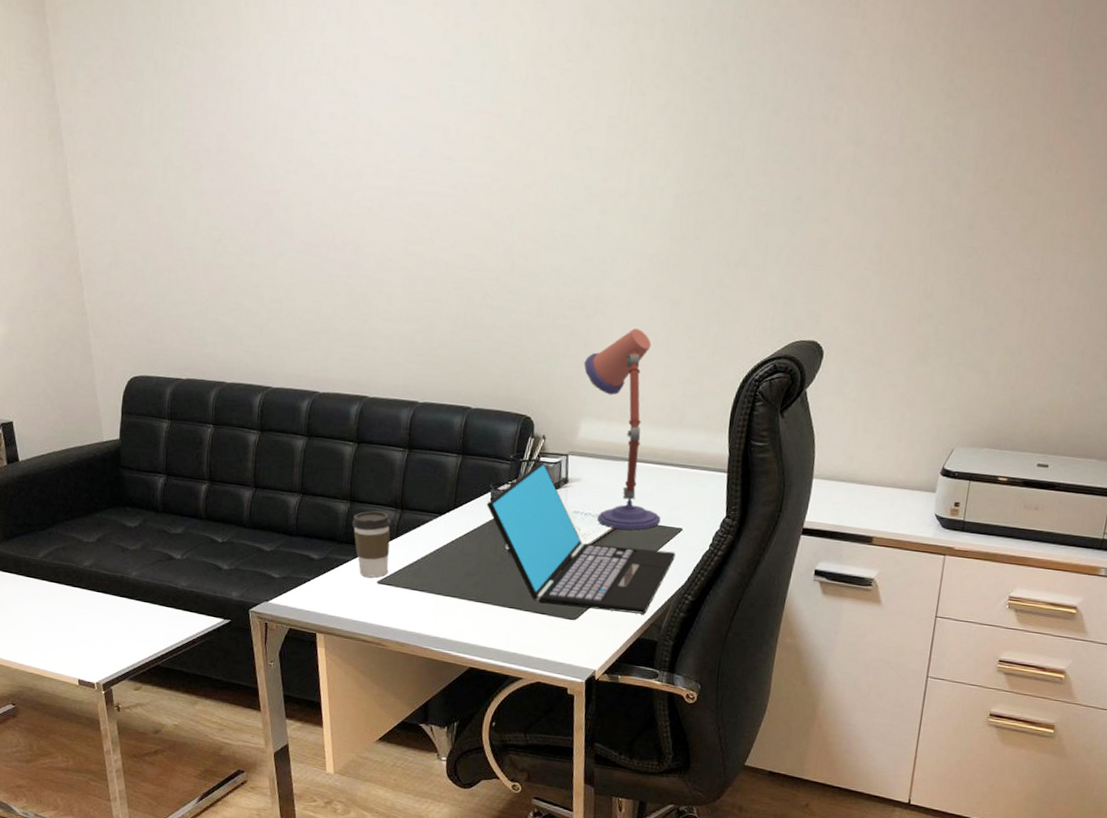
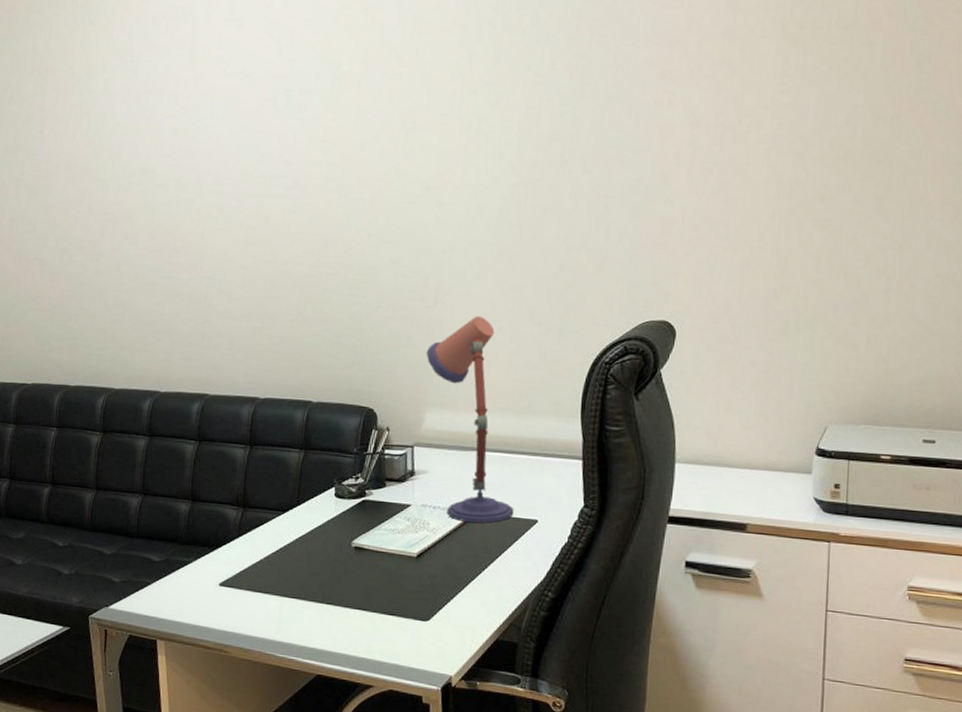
coffee cup: present [351,511,391,578] -> none [193,510,233,580]
laptop: present [486,461,676,614] -> none [330,454,532,614]

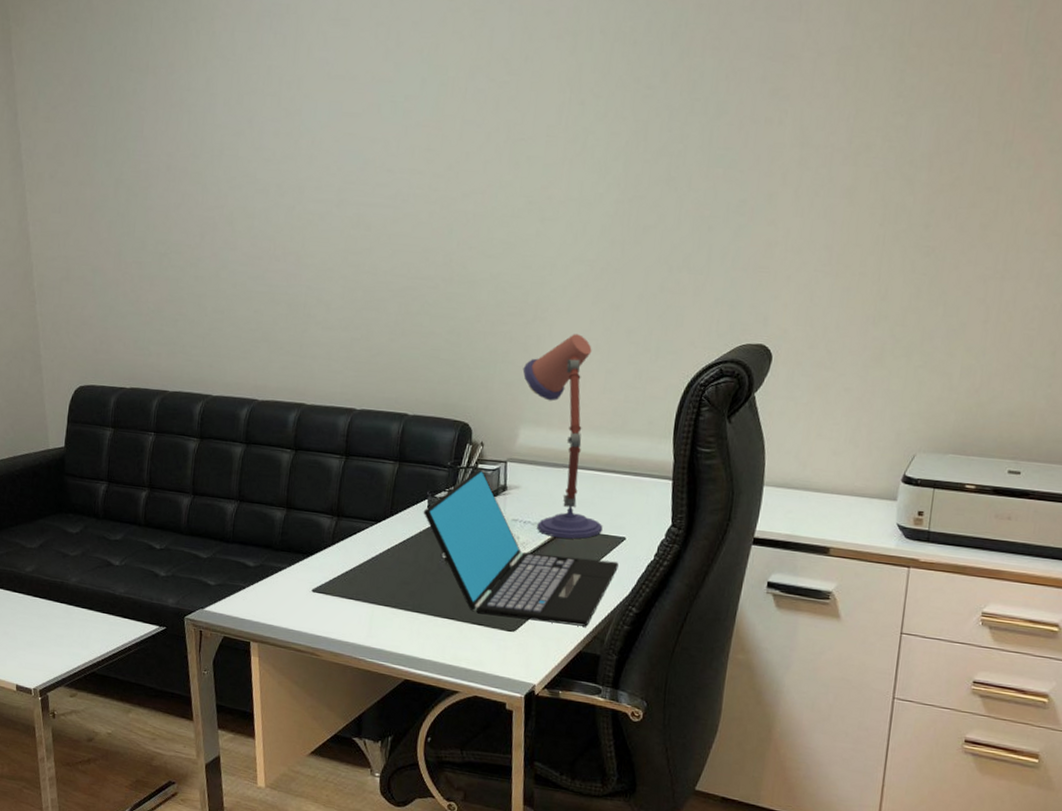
laptop: none [330,454,532,614] -> present [423,468,619,627]

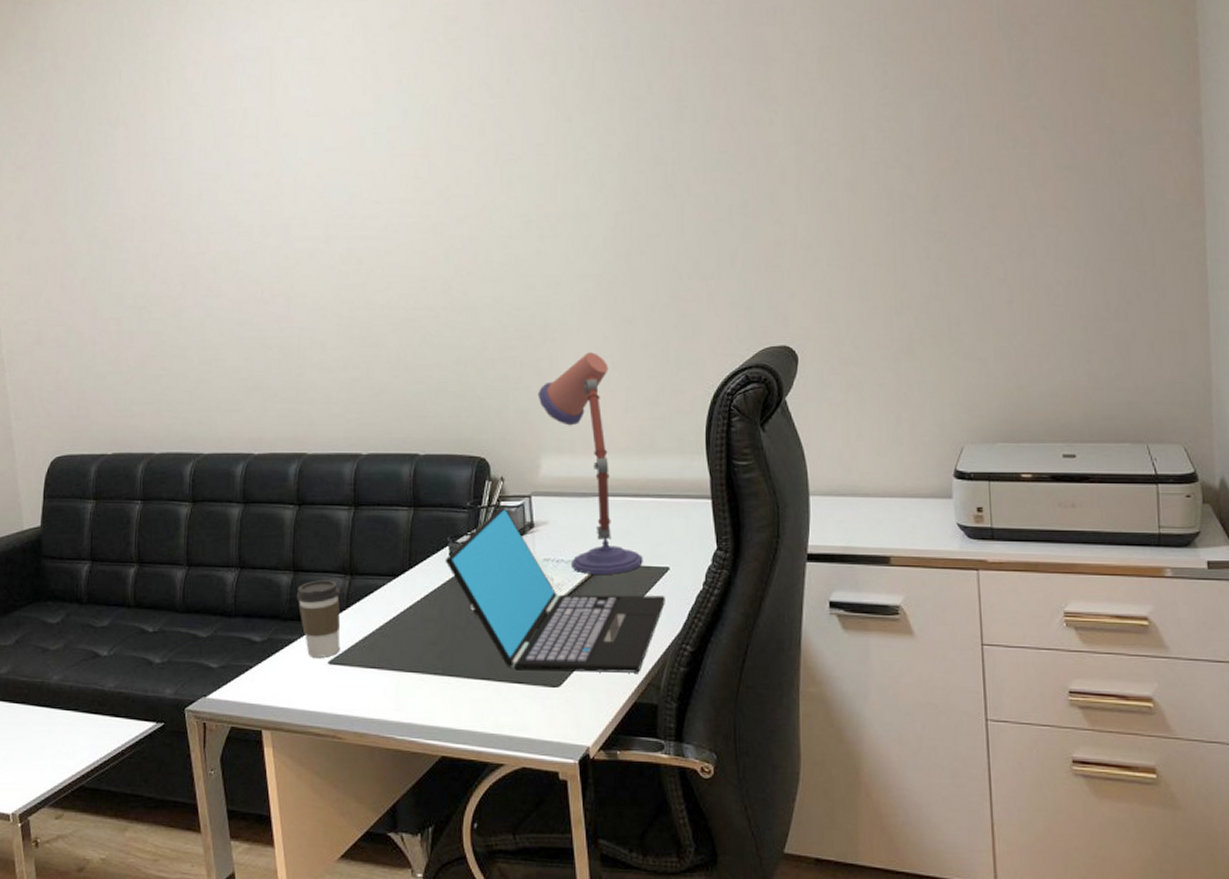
coffee cup: none [287,518,327,586] -> present [296,580,341,658]

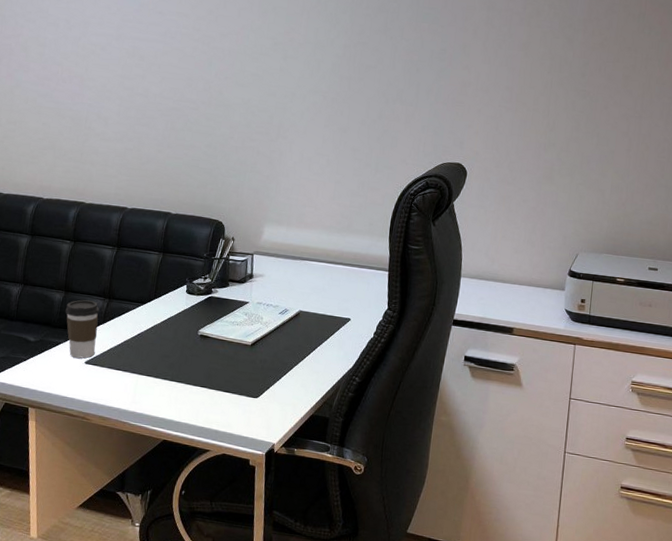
laptop: present [445,506,665,673] -> none [182,259,345,394]
desk lamp: present [537,352,643,574] -> none [267,150,332,320]

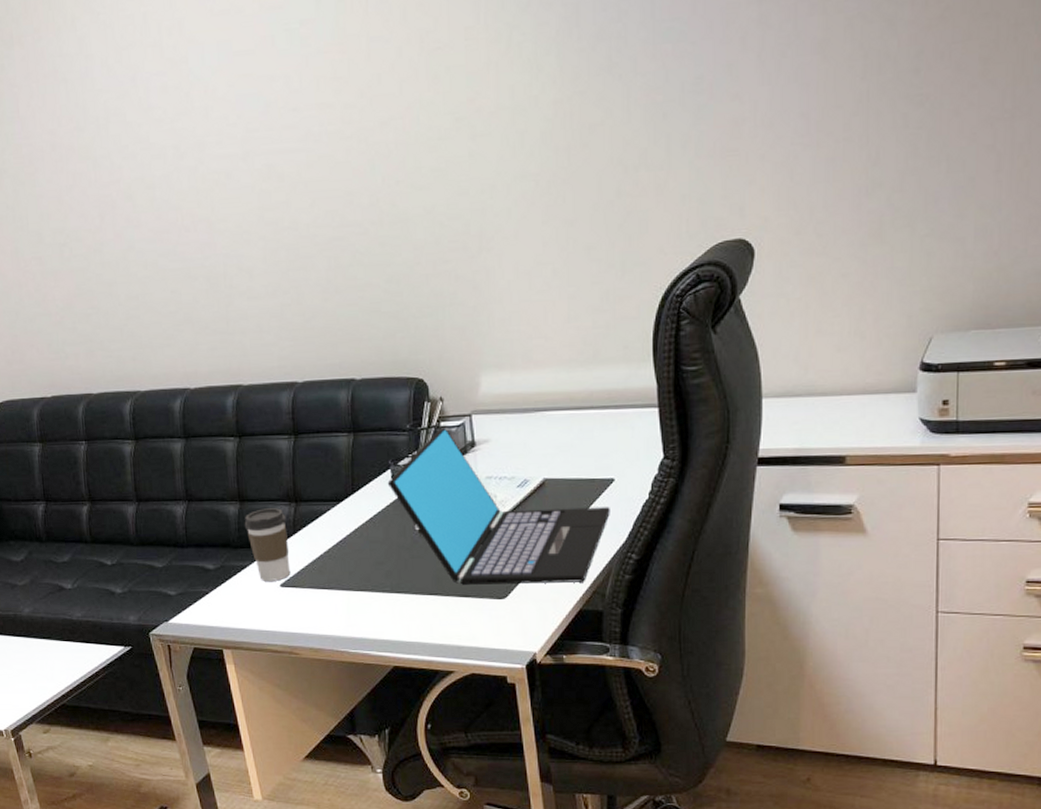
laptop: none [182,259,345,394] -> present [387,426,610,585]

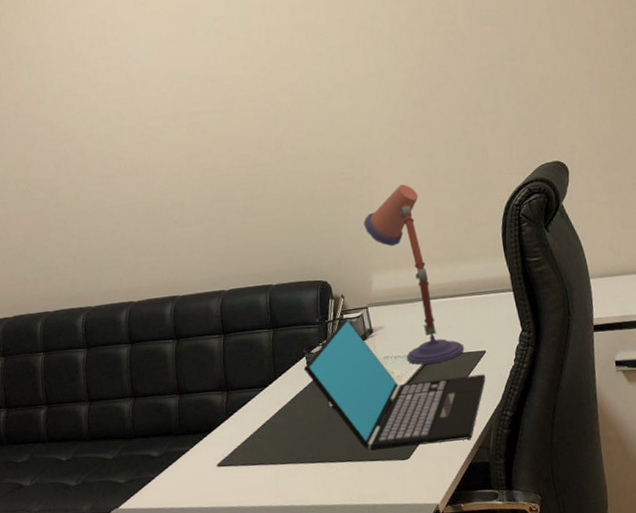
coffee cup: present [244,508,291,581] -> none [184,397,226,463]
desk lamp: none [475,260,587,490] -> present [363,184,464,365]

